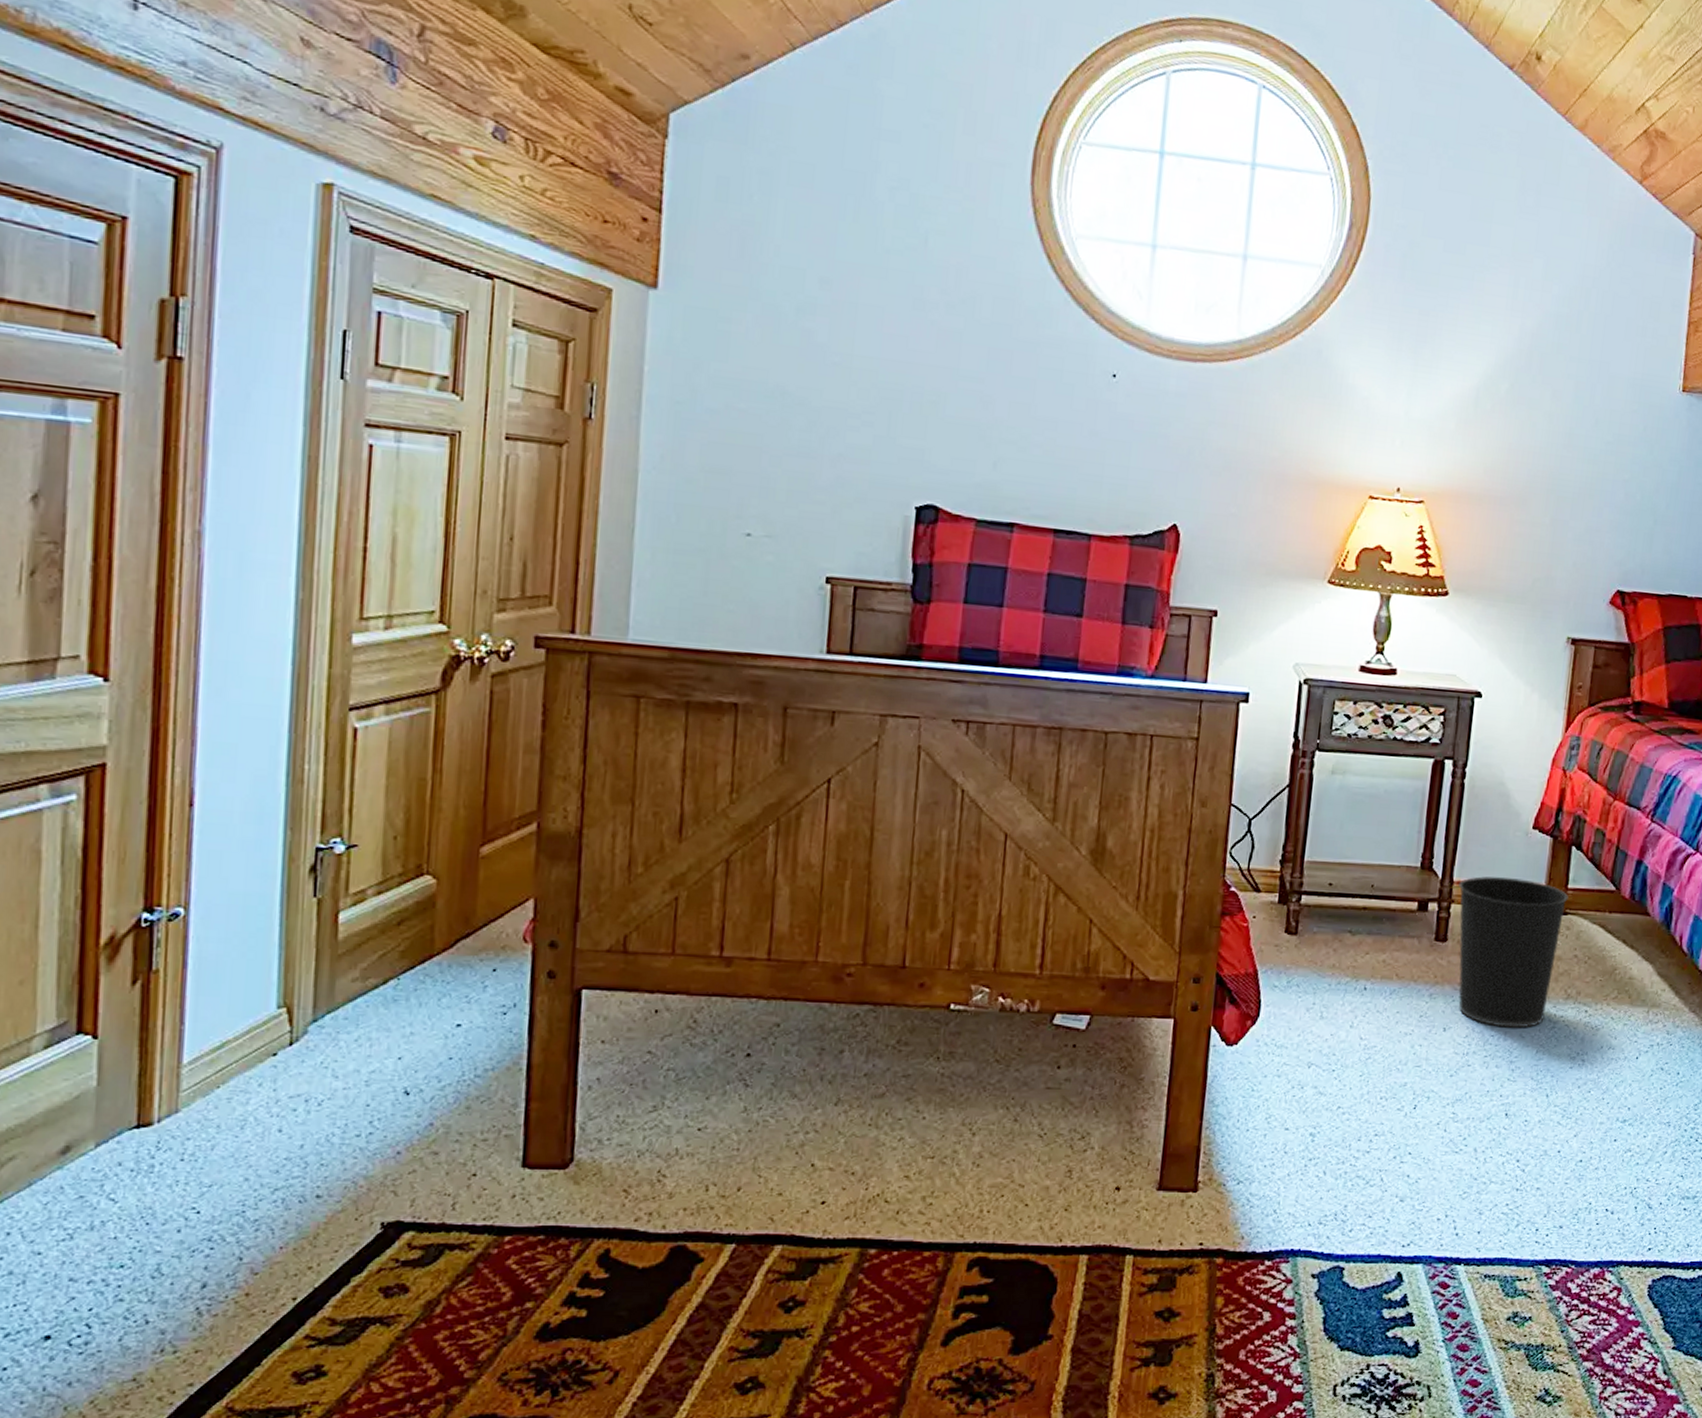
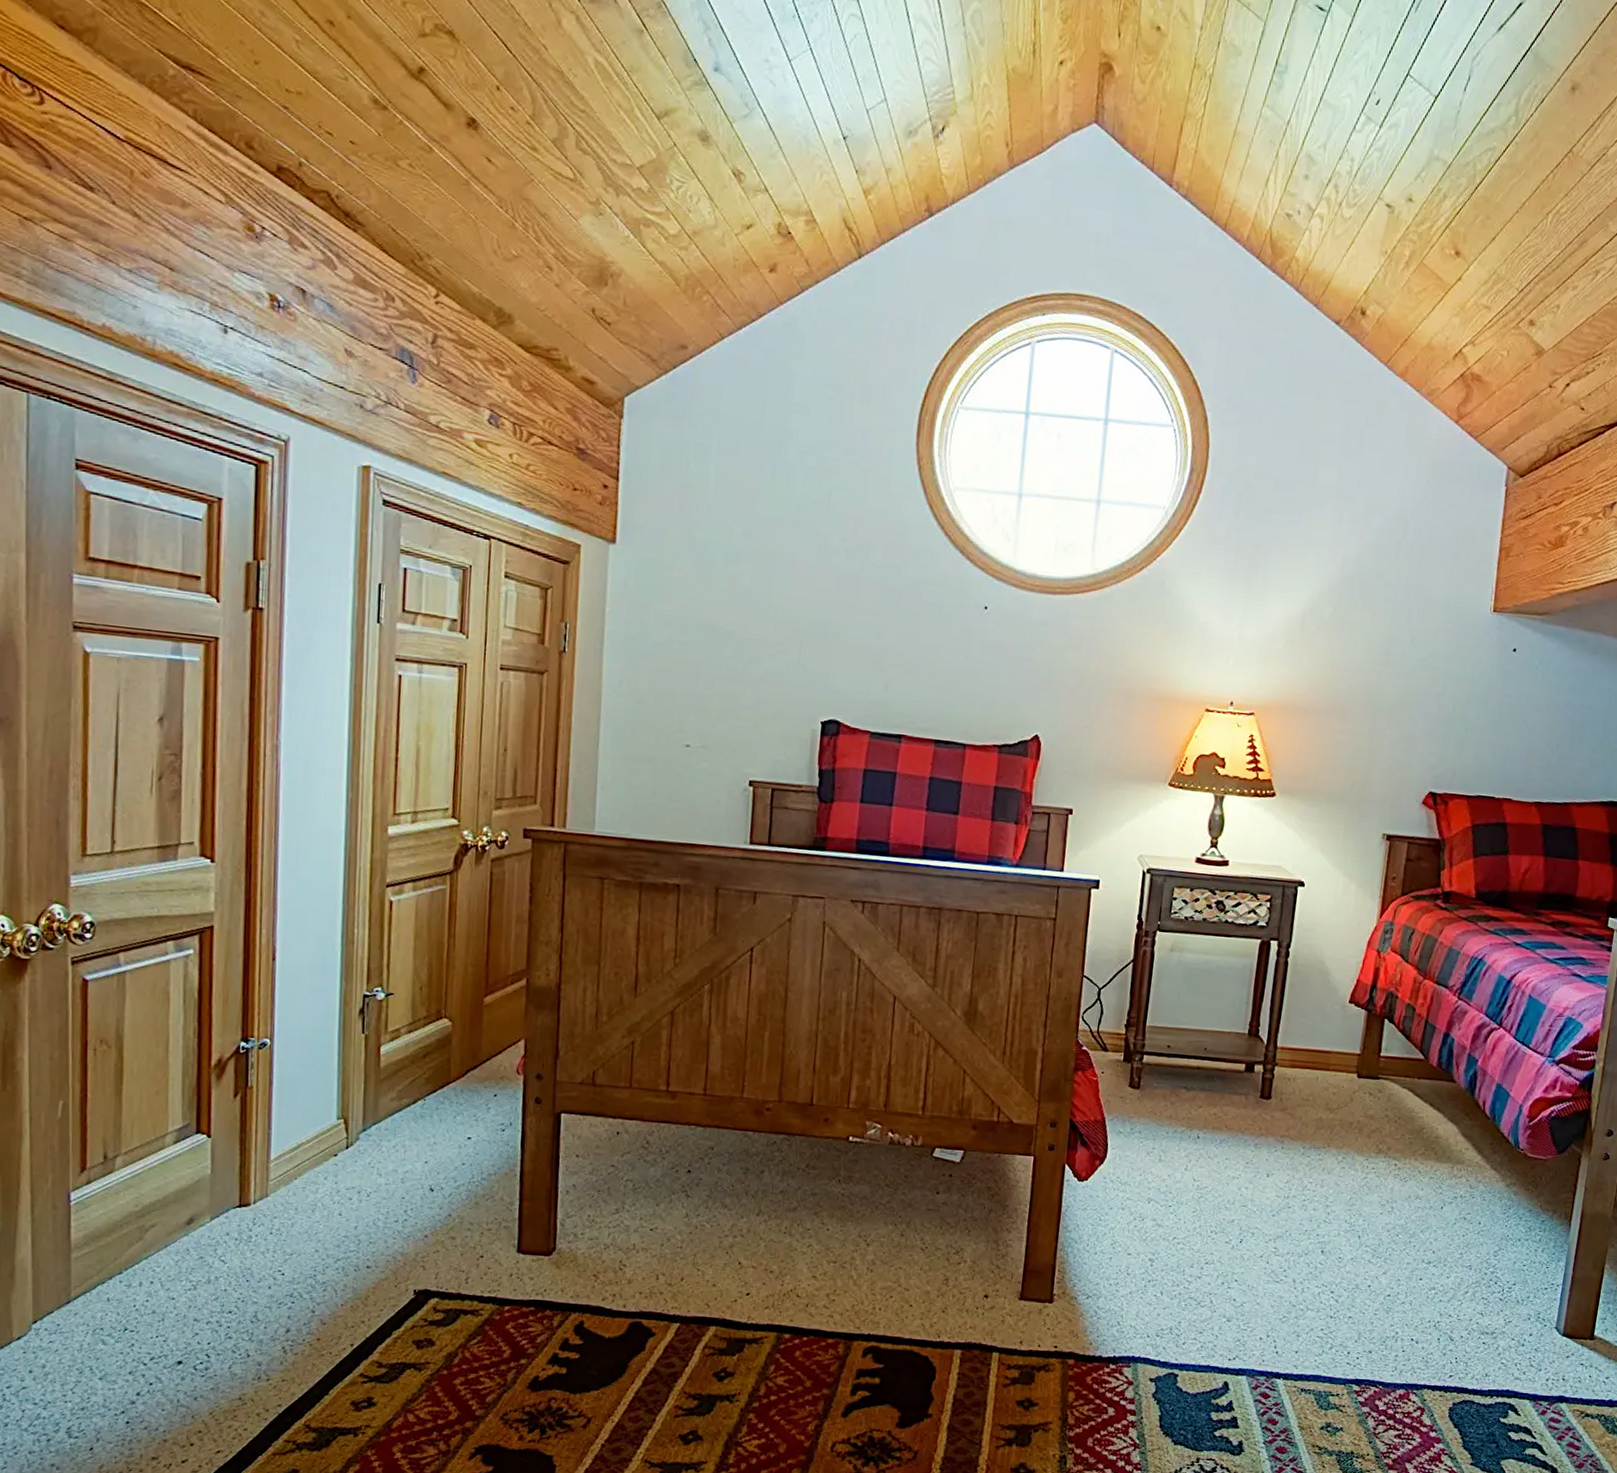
wastebasket: present [1458,876,1568,1028] -> none [1281,1043,1381,1177]

